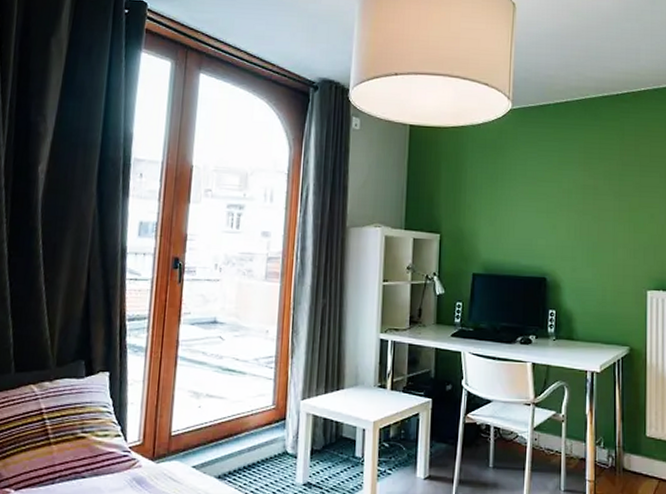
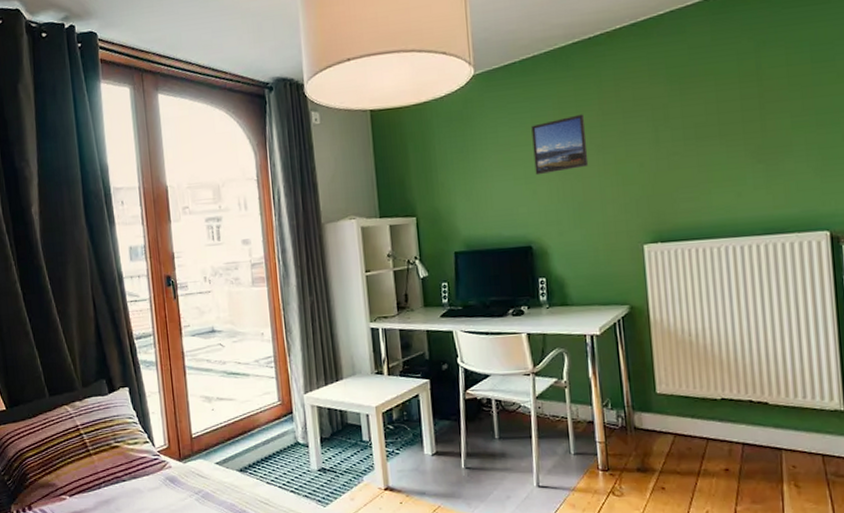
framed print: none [557,161,606,212] -> present [531,114,589,176]

